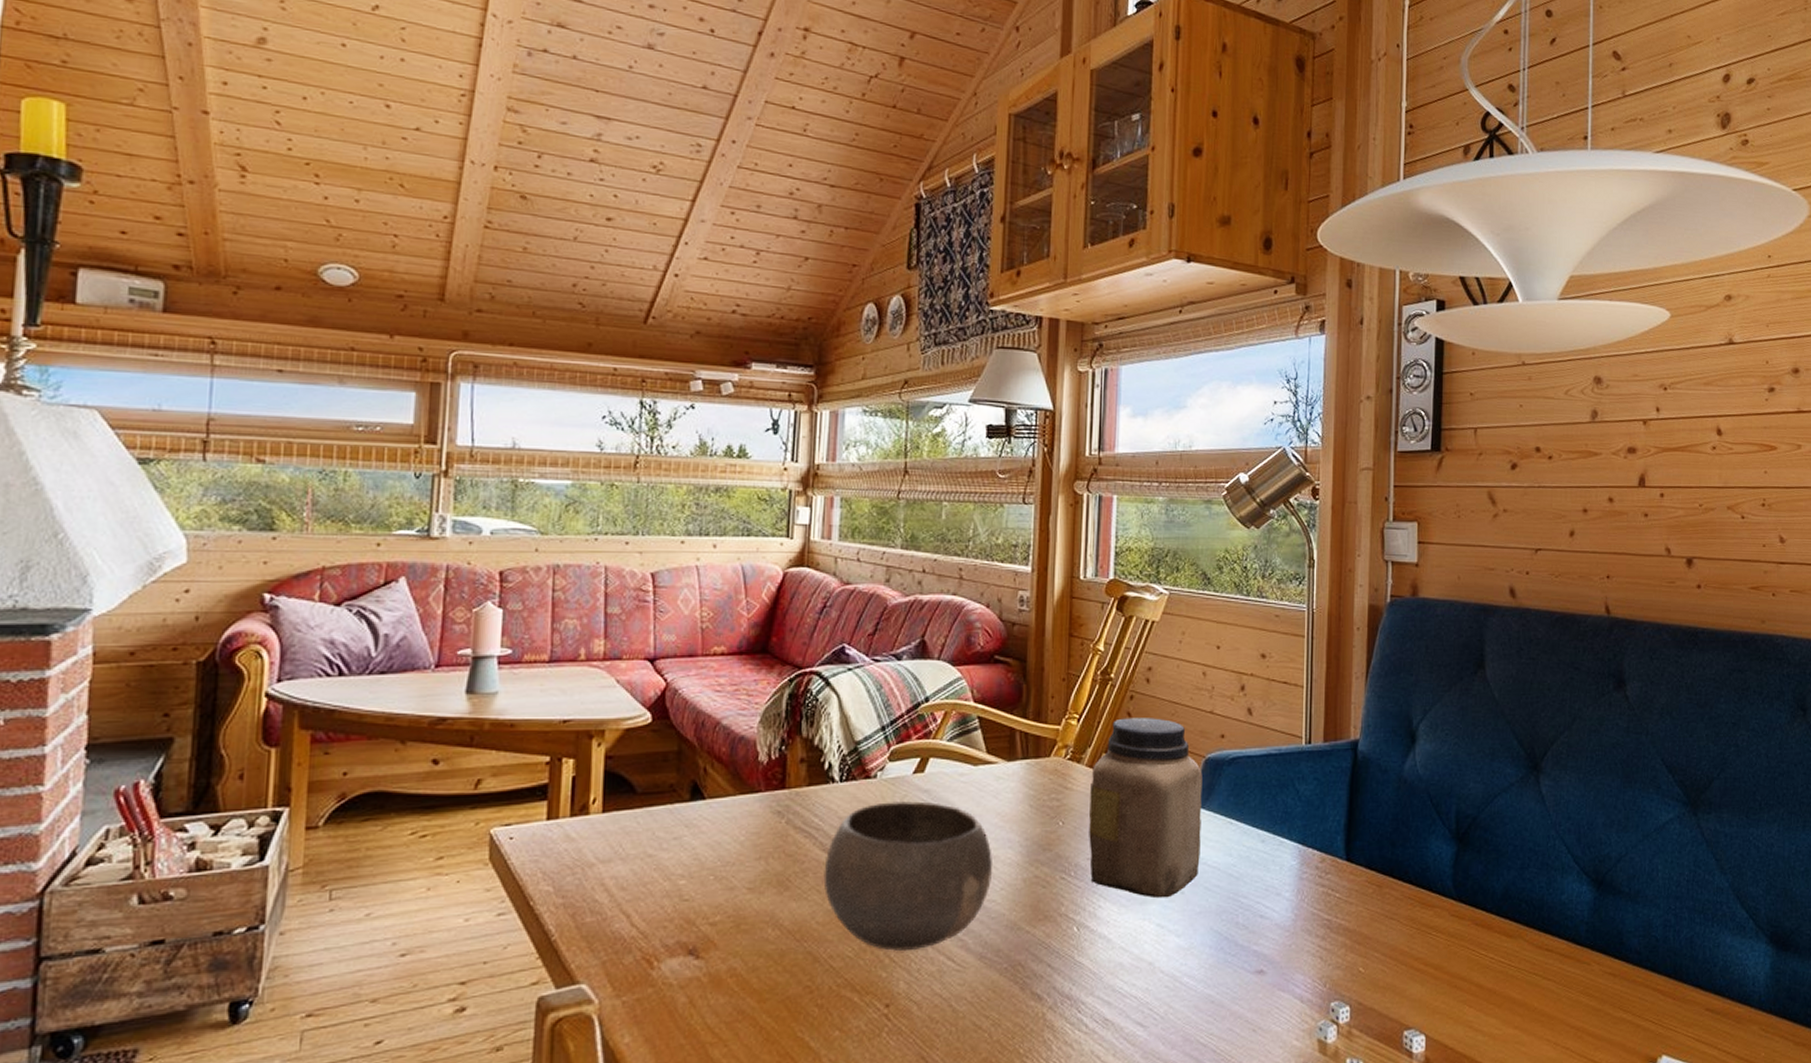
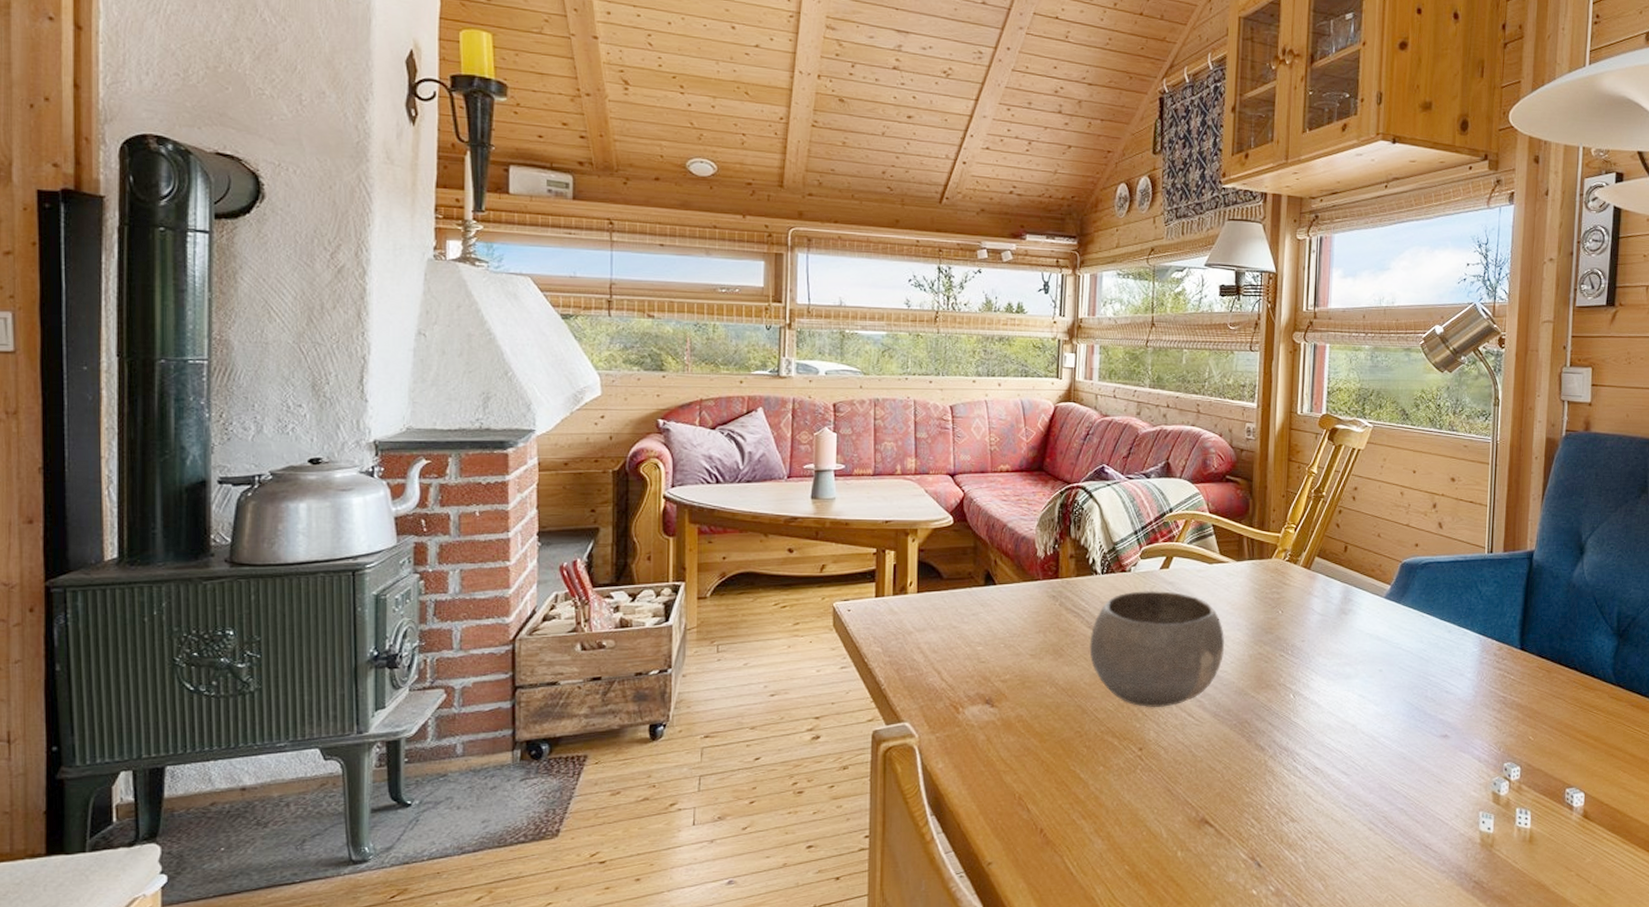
jar: present [1089,718,1203,899] -> none [1303,528,1399,675]

